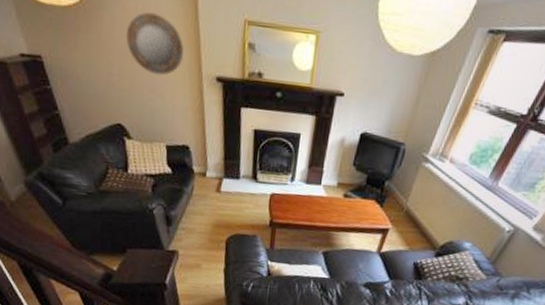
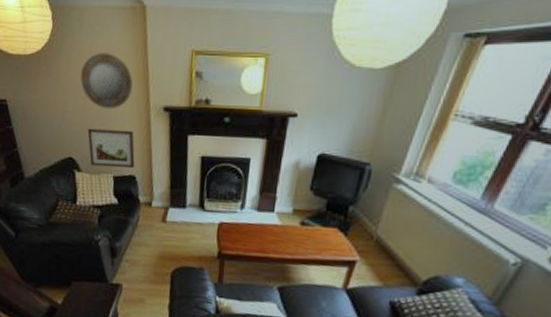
wall art: none [136,94,189,139] -> present [87,128,135,169]

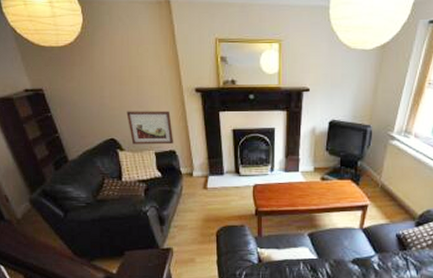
home mirror: present [80,53,133,110] -> none [114,43,166,93]

